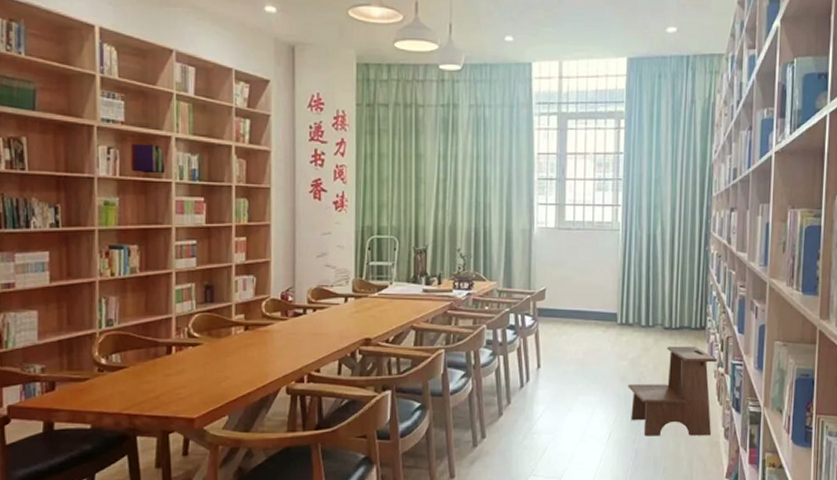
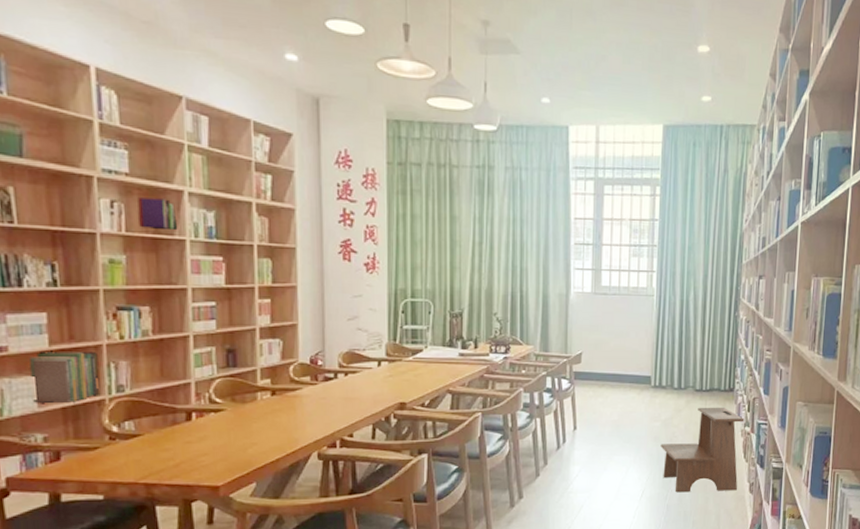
books: none [33,288,92,337] -> present [29,352,100,404]

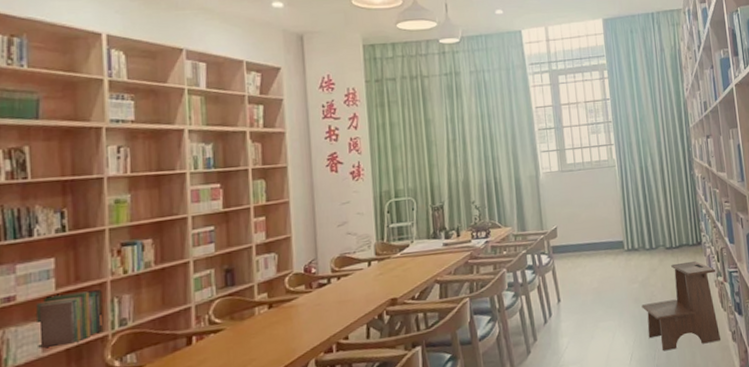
books: present [137,197,178,231] -> none [142,138,179,168]

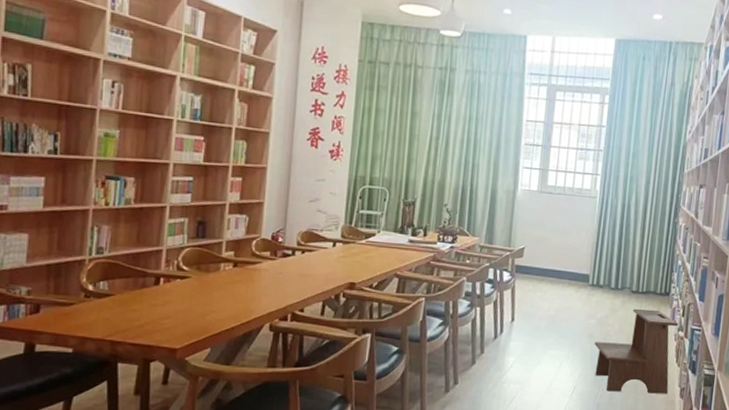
books: present [36,290,103,349] -> none [23,212,84,262]

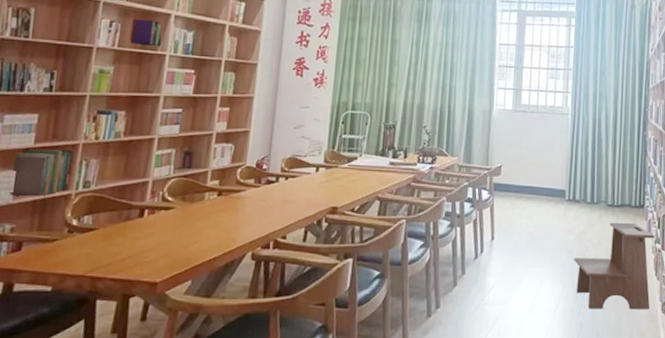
books: none [23,212,84,262] -> present [10,149,74,197]
books: none [134,80,168,111] -> present [130,19,162,47]

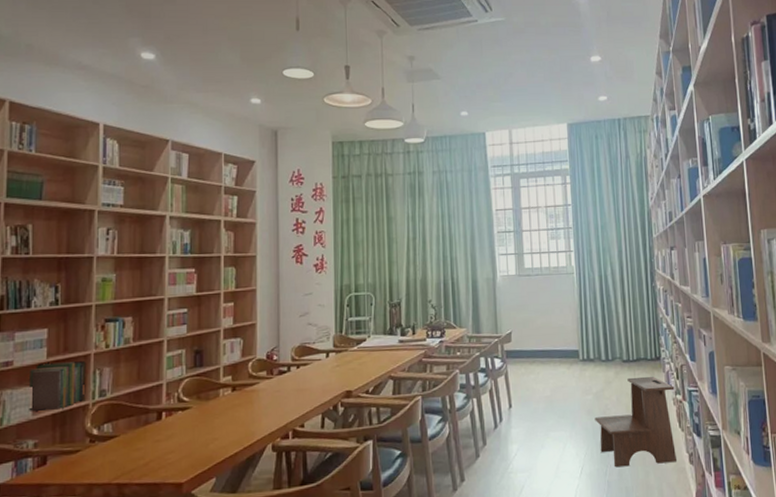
books: present [130,19,162,47] -> none [129,223,160,250]

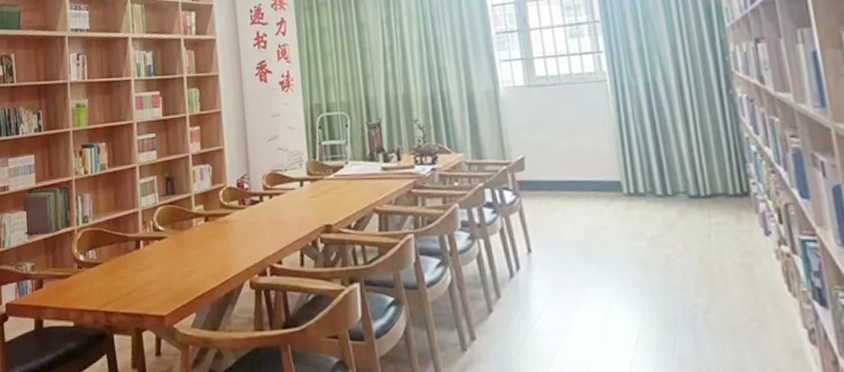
step stool: present [594,376,678,468] -> none [651,218,789,340]

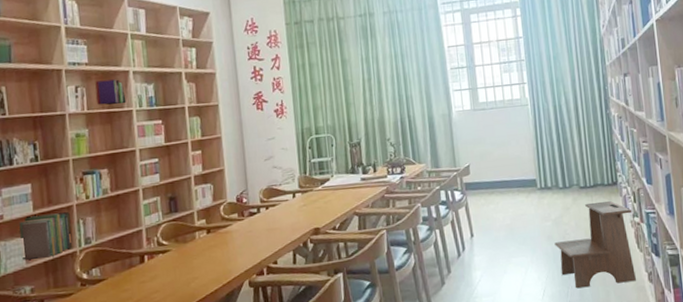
books: none [96,46,125,75] -> present [95,79,126,106]
step stool: none [651,218,789,340] -> present [554,200,637,289]

